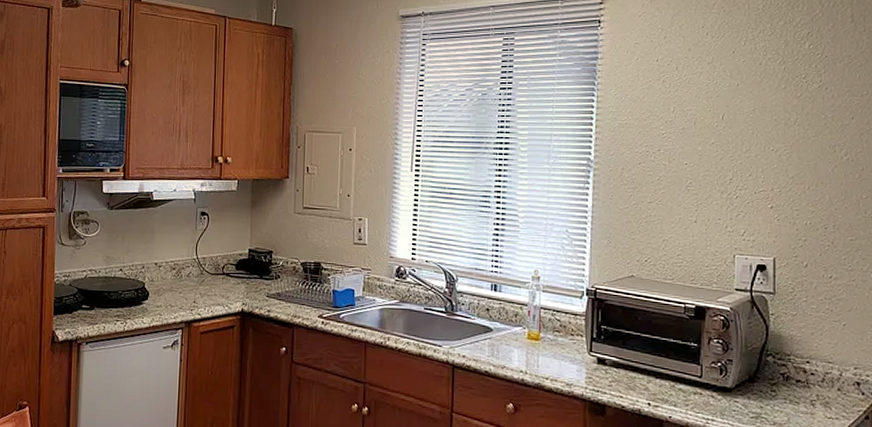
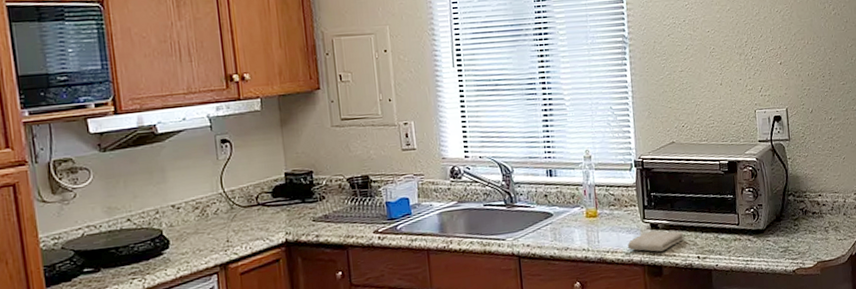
washcloth: none [569,366,634,390] -> present [627,230,684,252]

